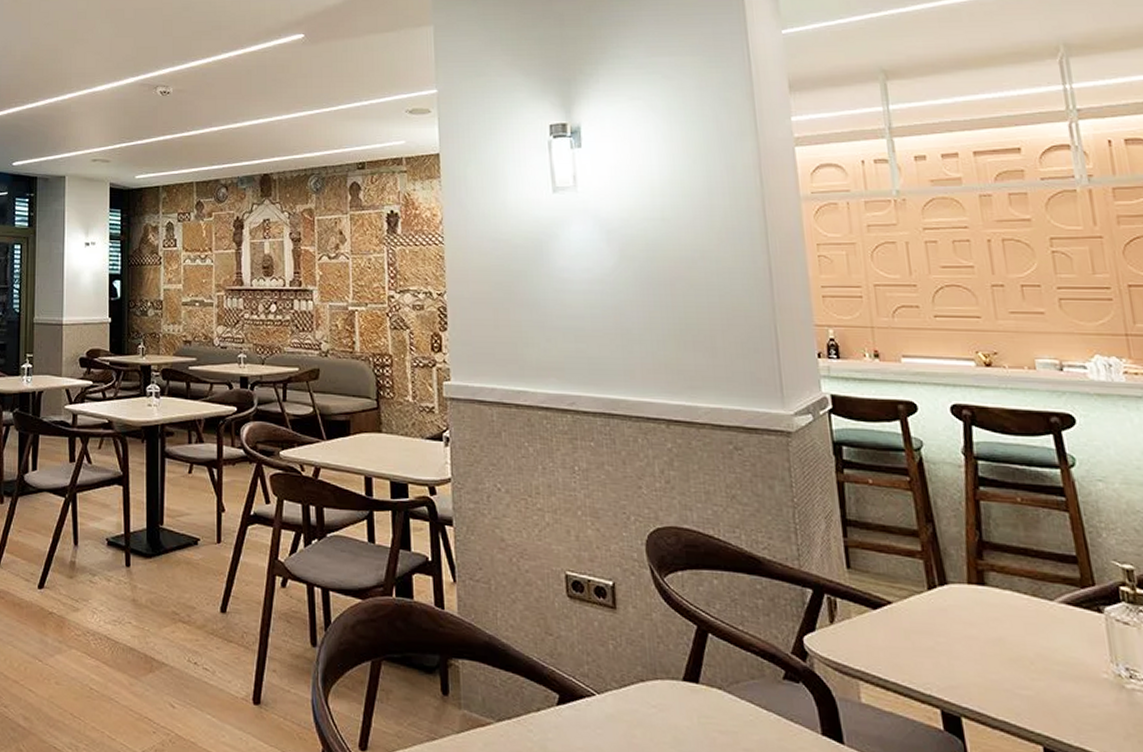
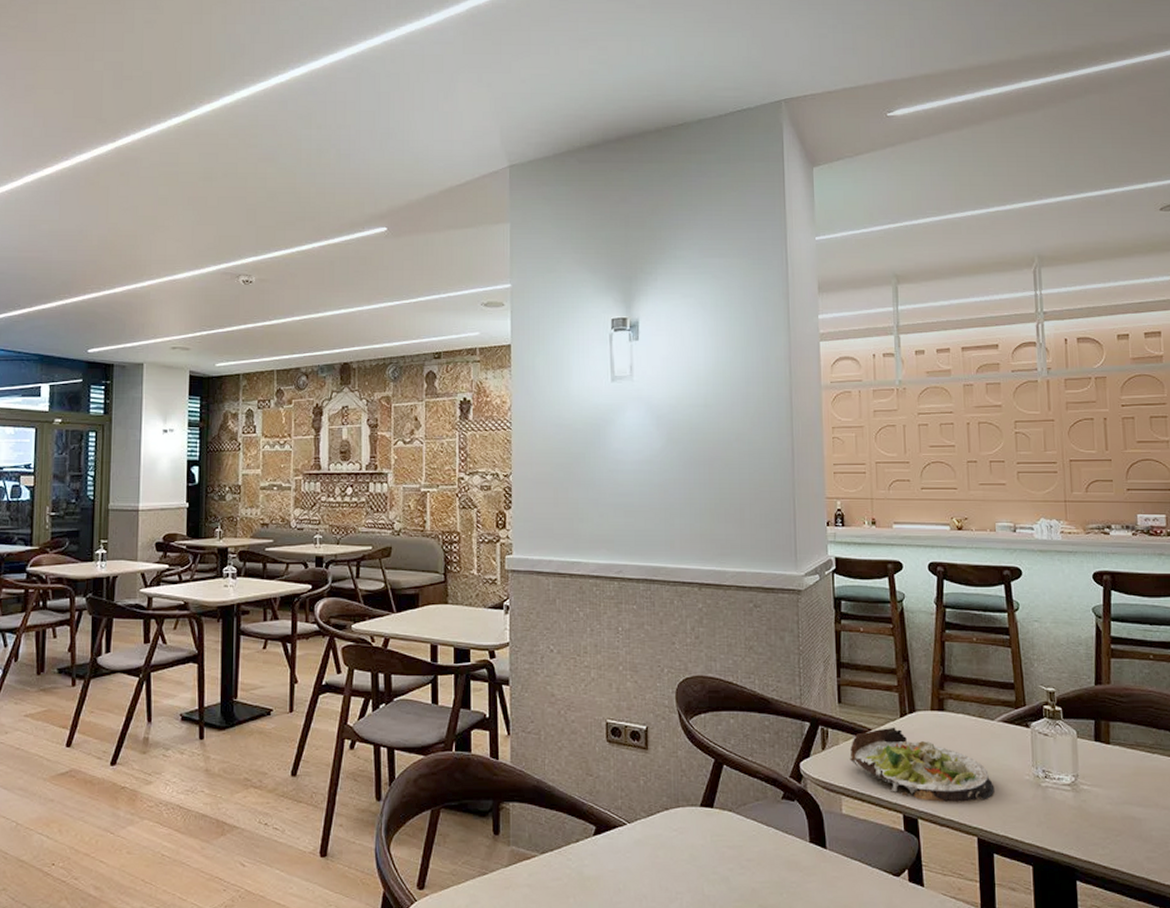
salad plate: none [866,601,1062,701] -> present [850,727,995,802]

